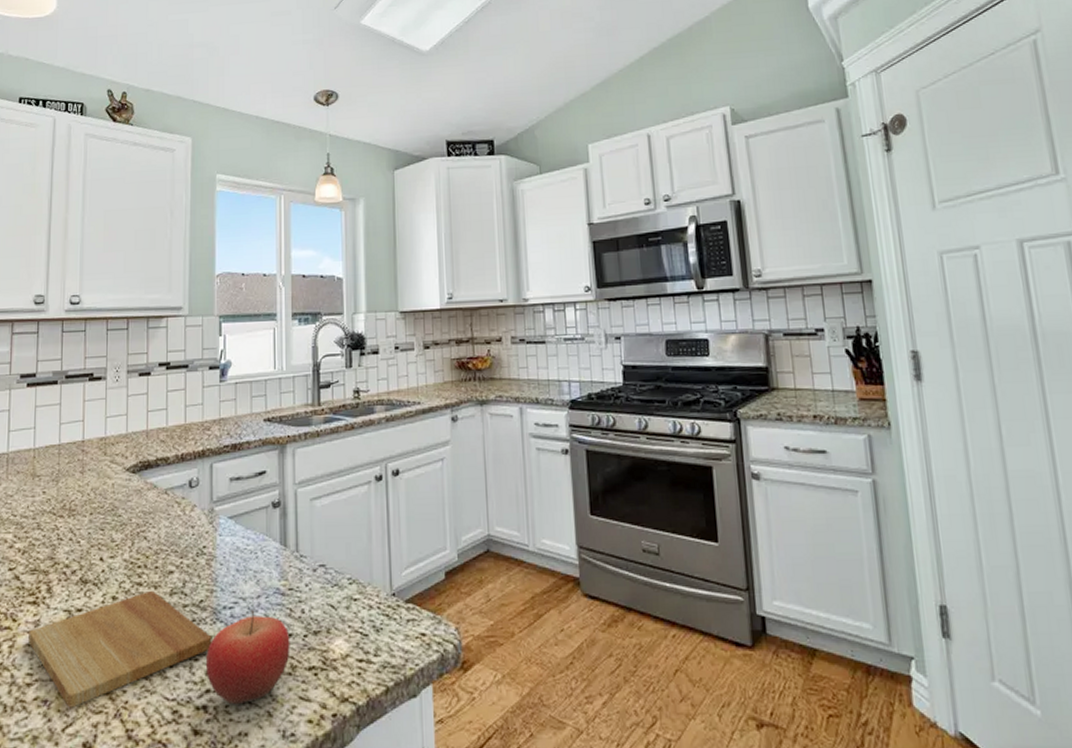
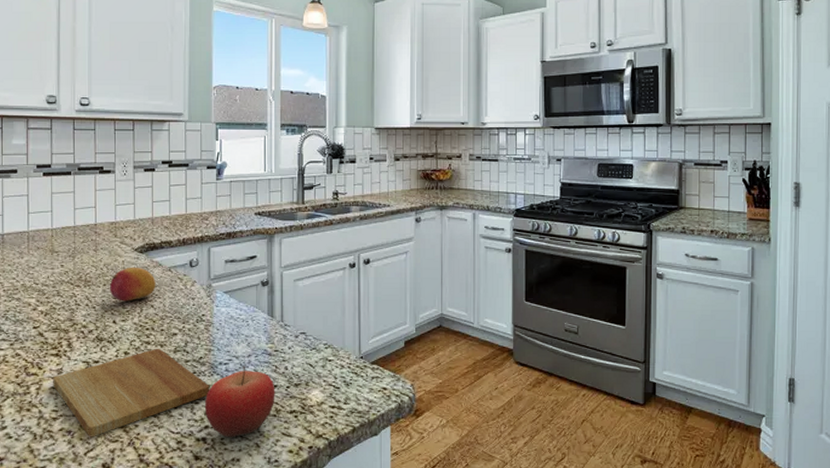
fruit: none [97,490,150,534] -> present [110,267,156,302]

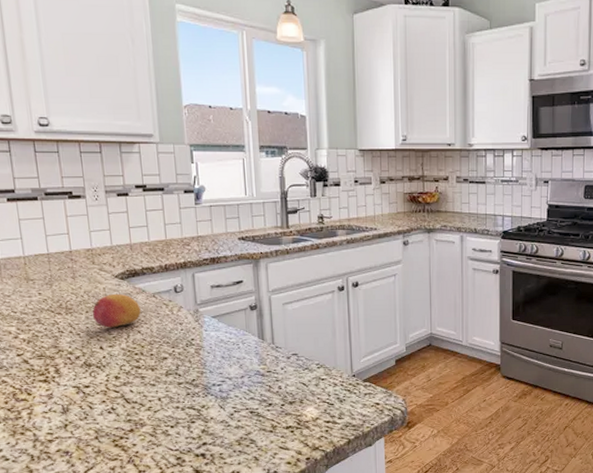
cutting board: present [53,348,210,437] -> none [44,372,205,457]
fruit: present [204,366,275,438] -> none [201,386,271,453]

